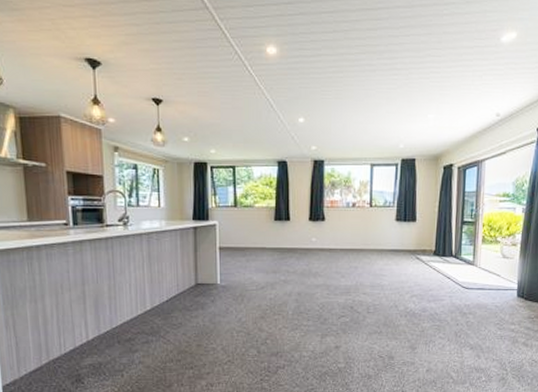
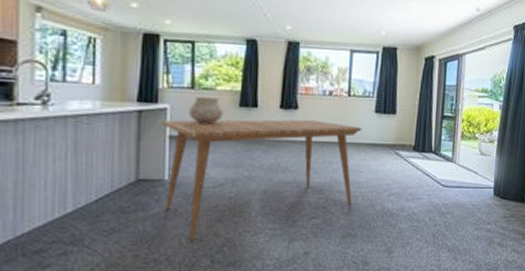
dining table: none [212,229,384,334] -> present [161,119,362,240]
ceramic pot: none [234,214,262,237] -> present [189,97,224,124]

